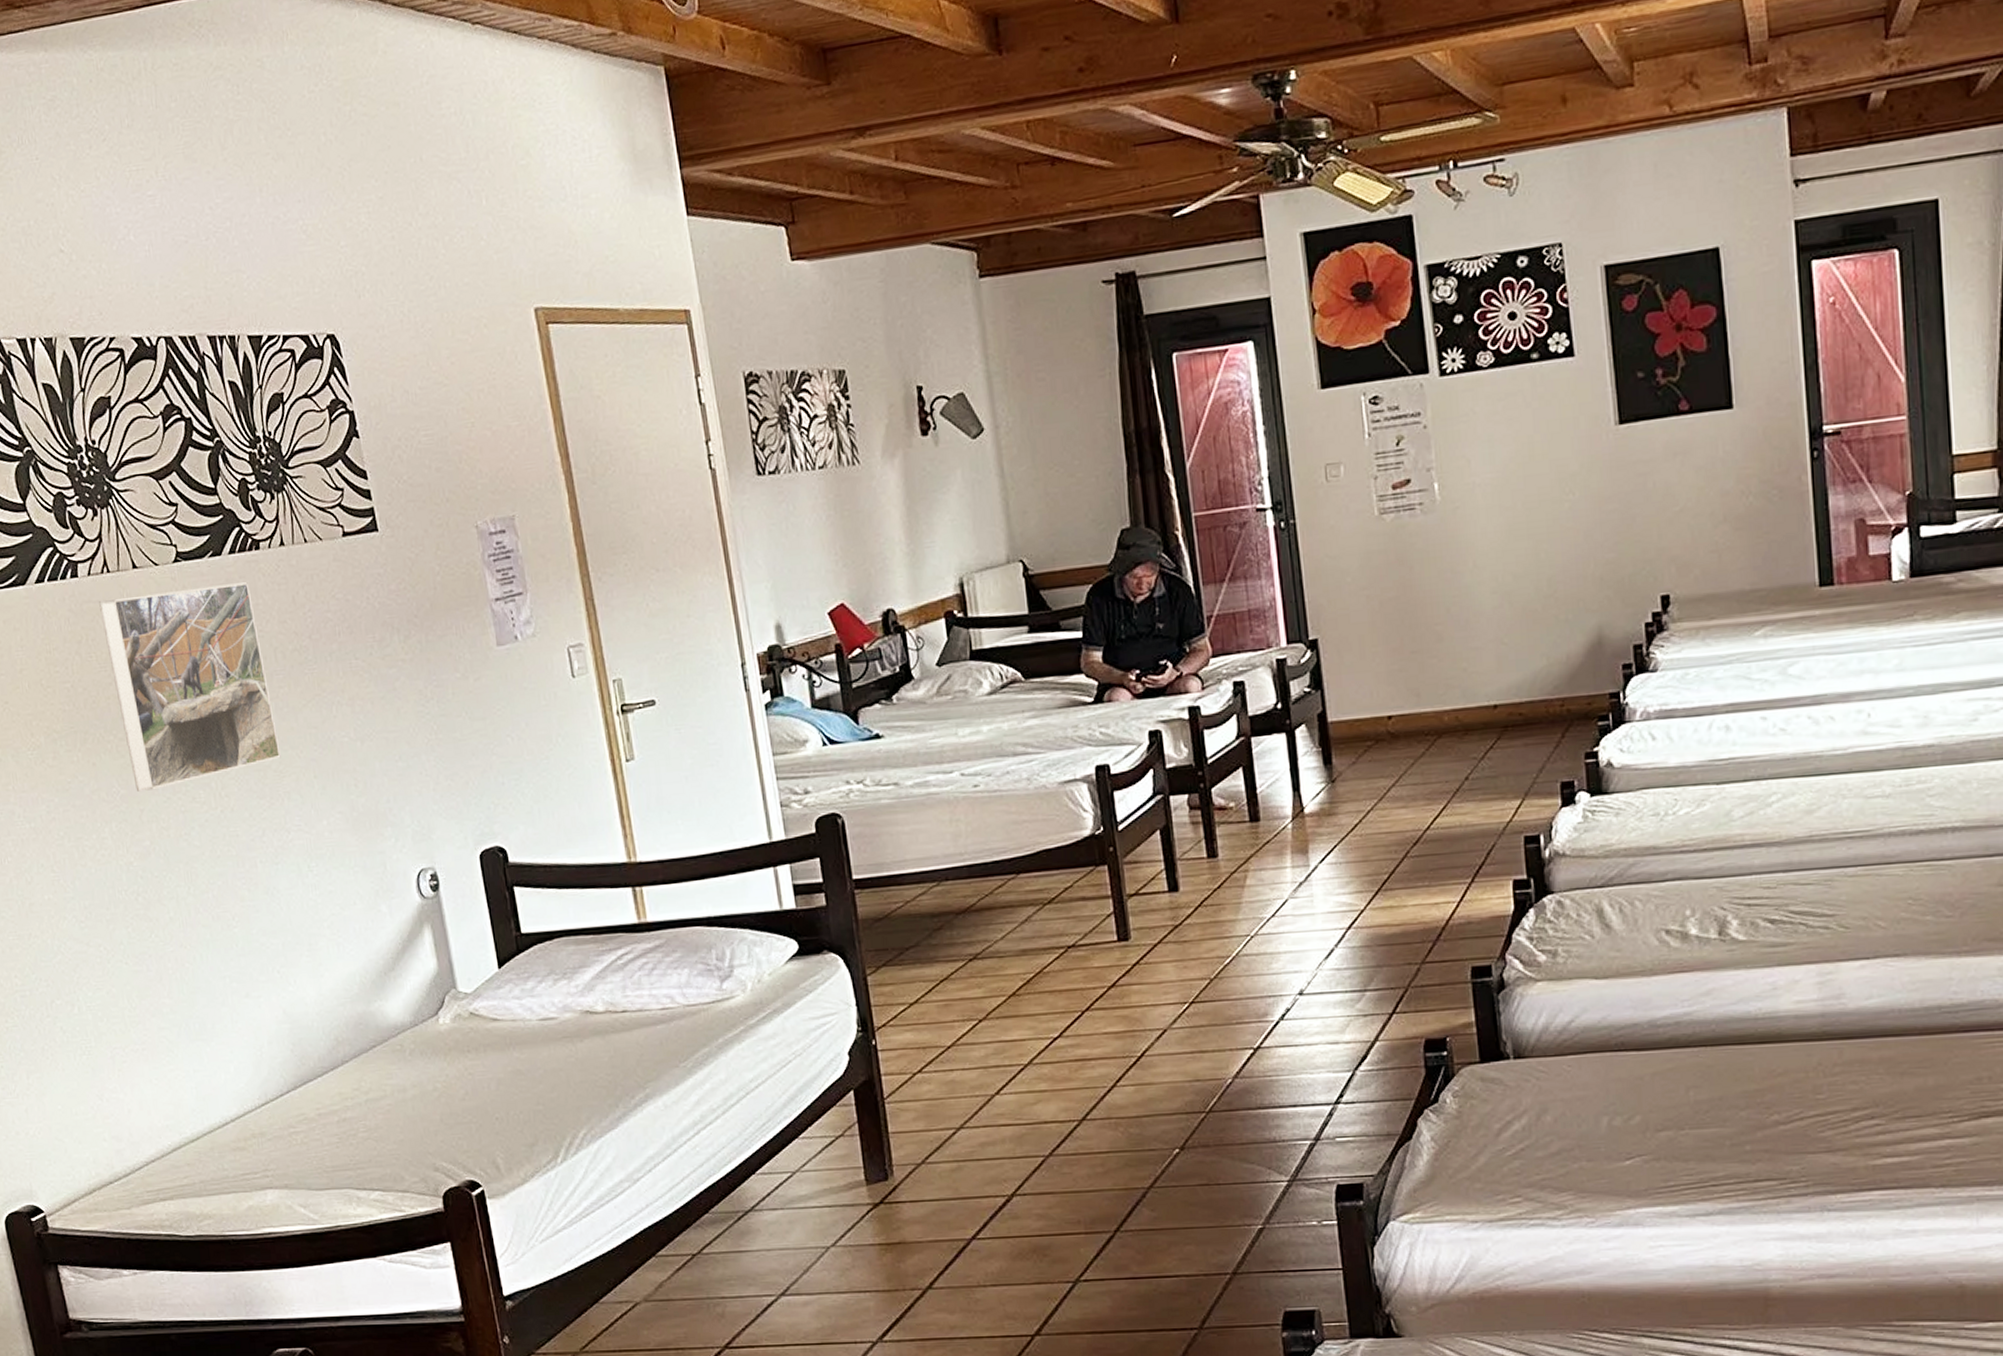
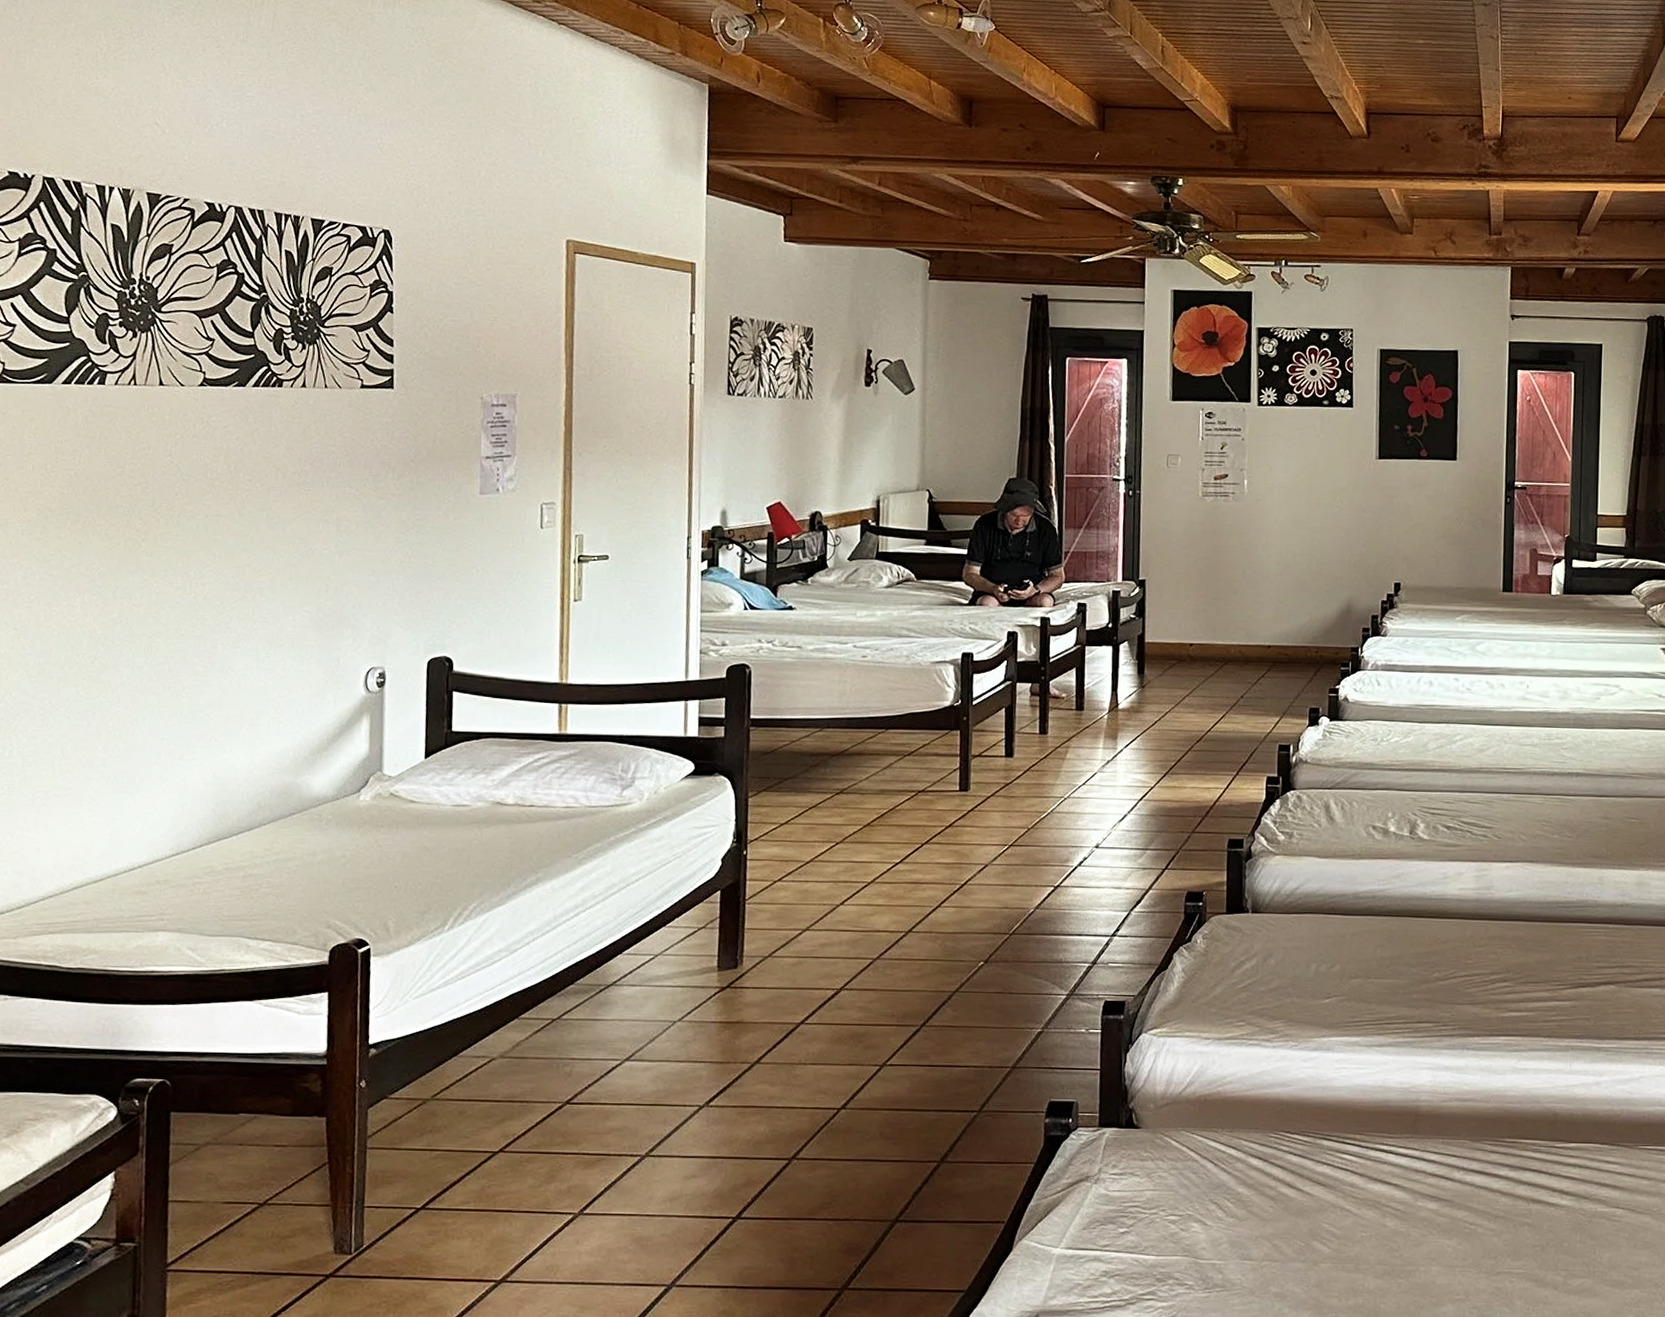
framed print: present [98,582,281,792] -> none [116,407,266,571]

